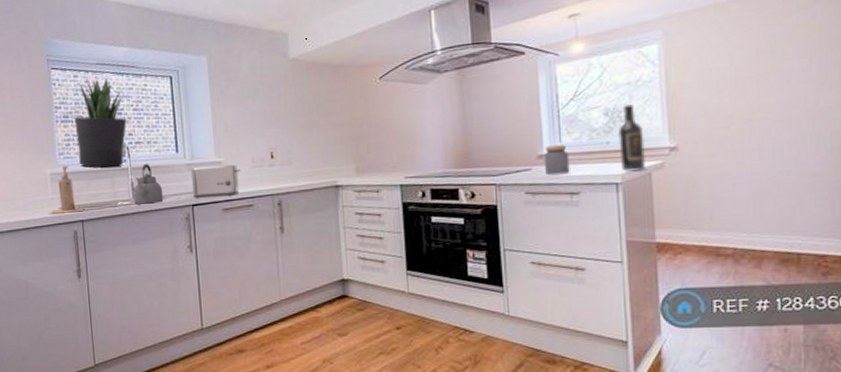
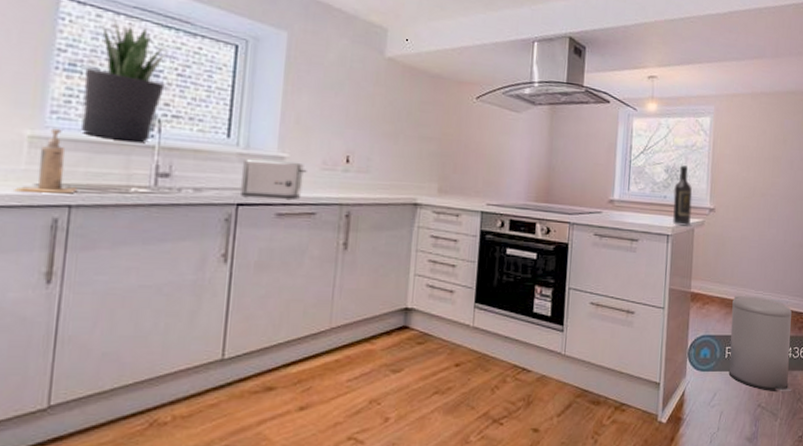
kettle: present [133,164,164,205] -> none [155,145,200,197]
jar: present [543,144,570,176] -> none [613,192,634,221]
pedal bin: none [716,241,820,350] -> present [728,296,792,392]

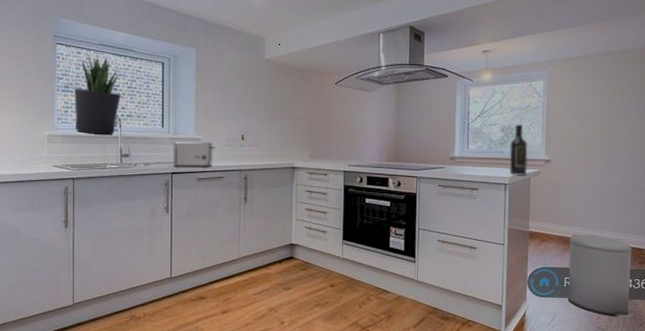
soap dispenser: present [14,128,78,194] -> none [43,129,77,171]

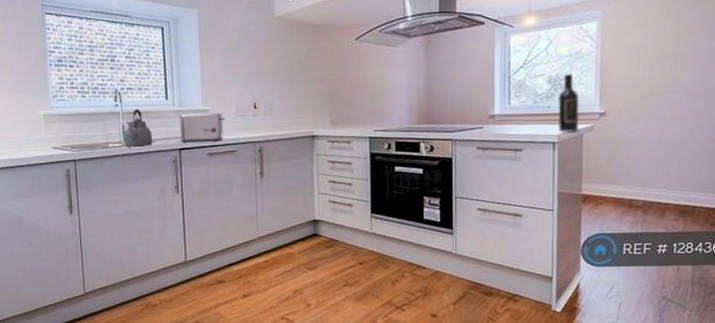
planter: present [74,53,121,134] -> none [68,22,119,111]
kettle: none [121,135,148,169] -> present [124,109,153,147]
pedal bin: present [567,234,633,318] -> none [627,195,704,286]

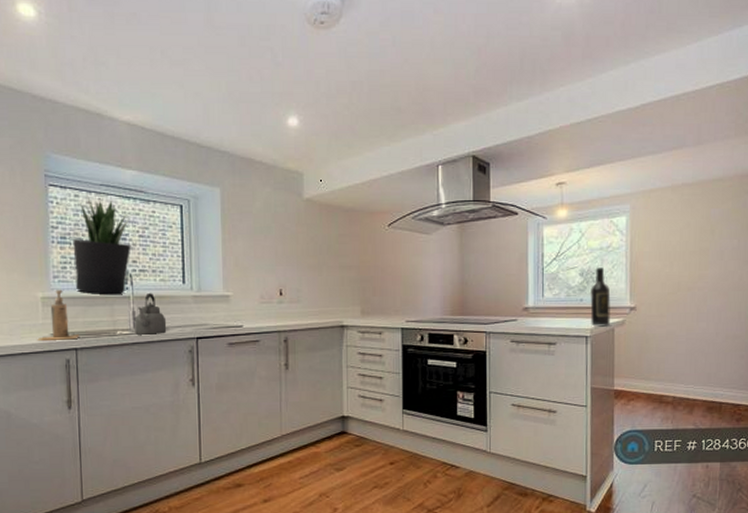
soap dispenser: none [41,107,78,153] -> present [37,289,80,340]
planter: none [68,22,119,111] -> present [72,196,131,294]
toaster: present [179,112,226,144] -> none [197,299,249,332]

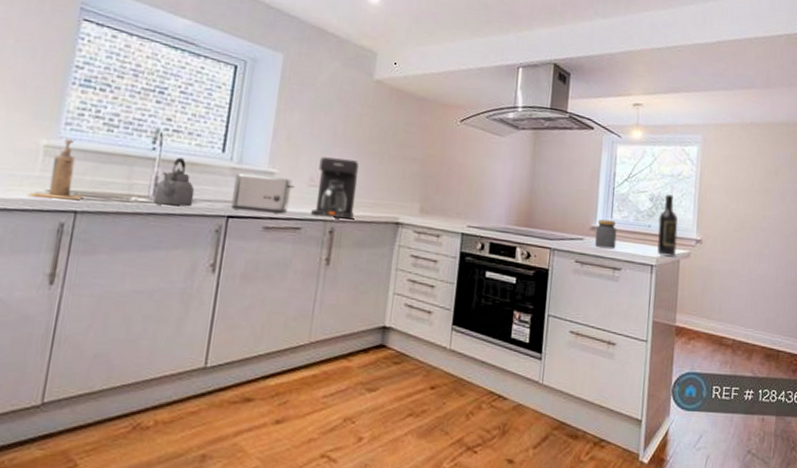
planter: present [72,196,131,294] -> none [91,38,173,154]
toaster: none [197,299,249,332] -> present [230,172,295,215]
coffee maker: none [266,275,303,330] -> present [311,157,359,220]
jar: none [528,299,550,327] -> present [595,219,617,250]

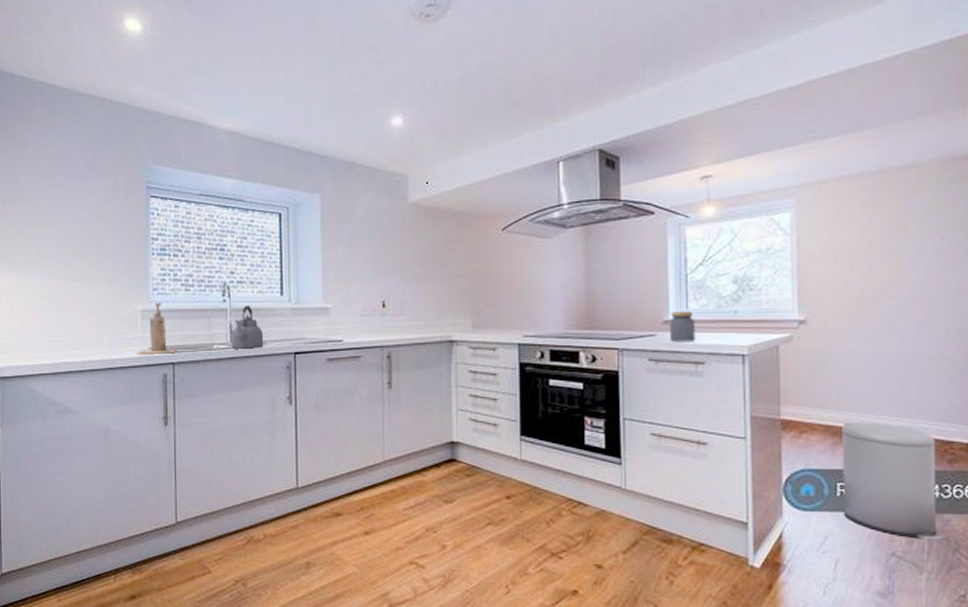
toaster: present [230,172,295,215] -> none [295,311,349,347]
coffee maker: present [311,157,359,220] -> none [368,286,408,345]
wine bottle: present [657,194,679,257] -> none [745,273,775,344]
pedal bin: none [715,332,786,440] -> present [842,422,944,540]

